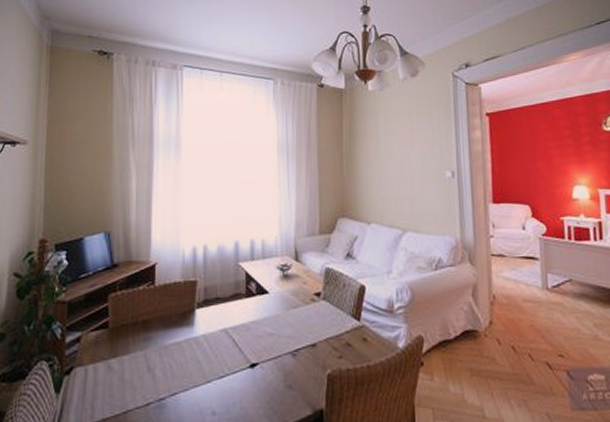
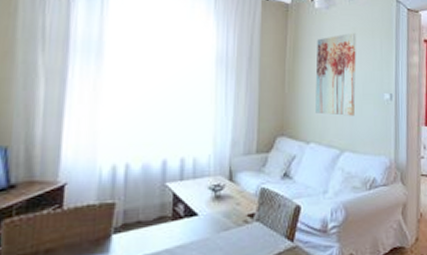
wall art: none [372,111,415,196] -> present [315,32,356,116]

